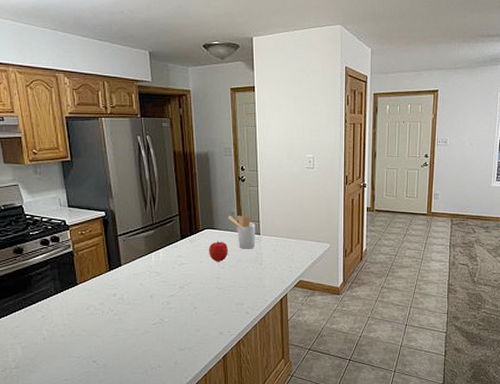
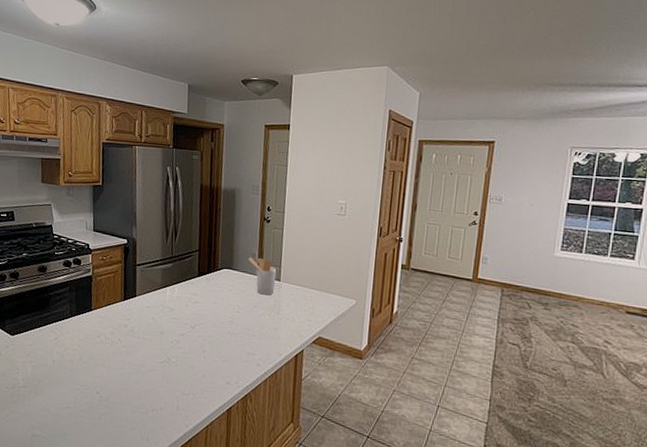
fruit: present [208,241,228,262] -> none [224,283,245,305]

